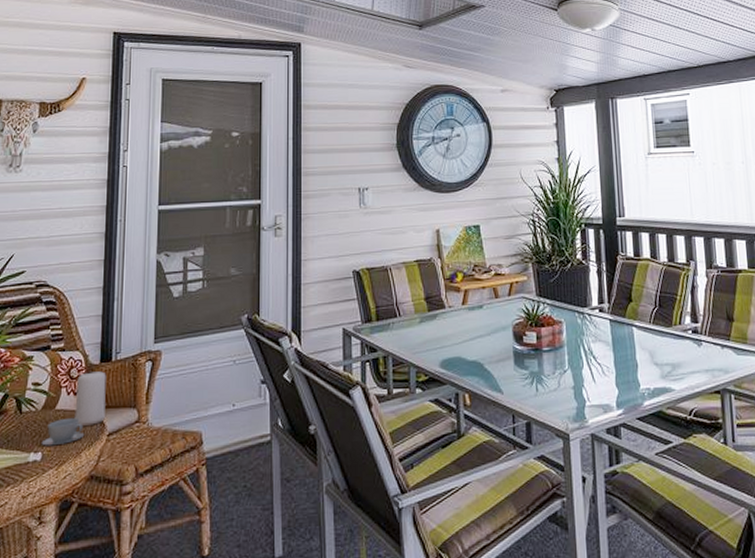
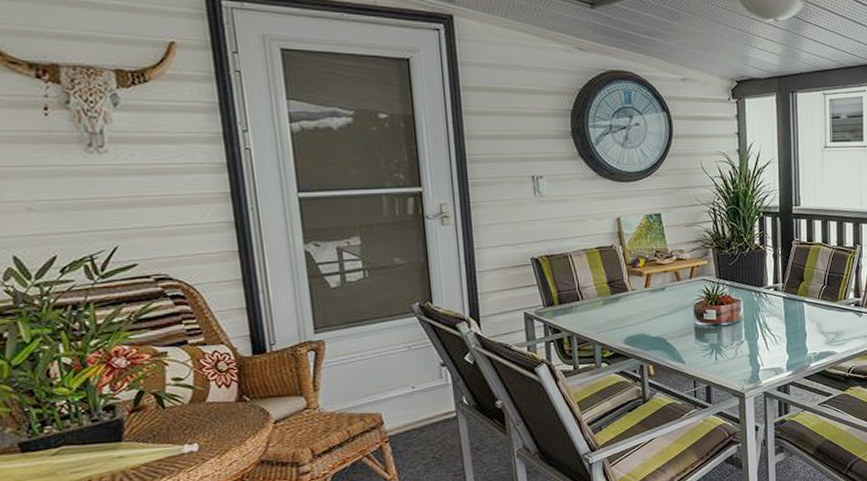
teacup: present [41,417,85,446] -> none [195,408,247,438]
candle: present [74,371,107,427] -> none [227,363,269,417]

